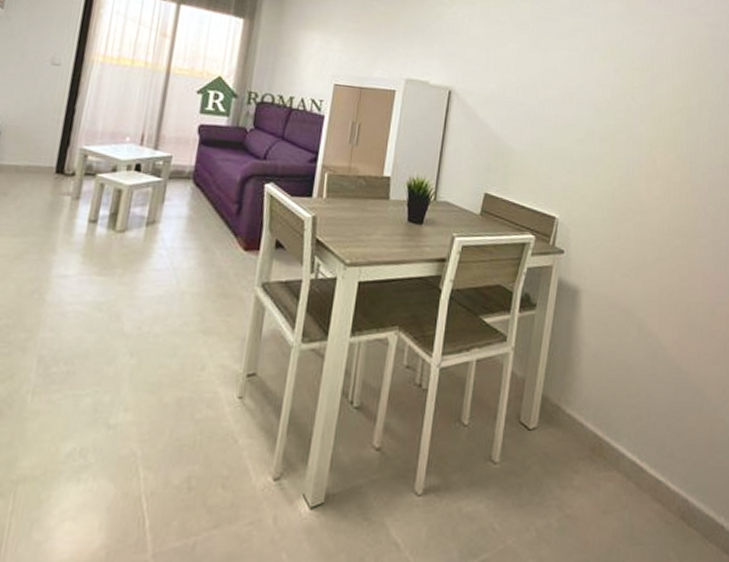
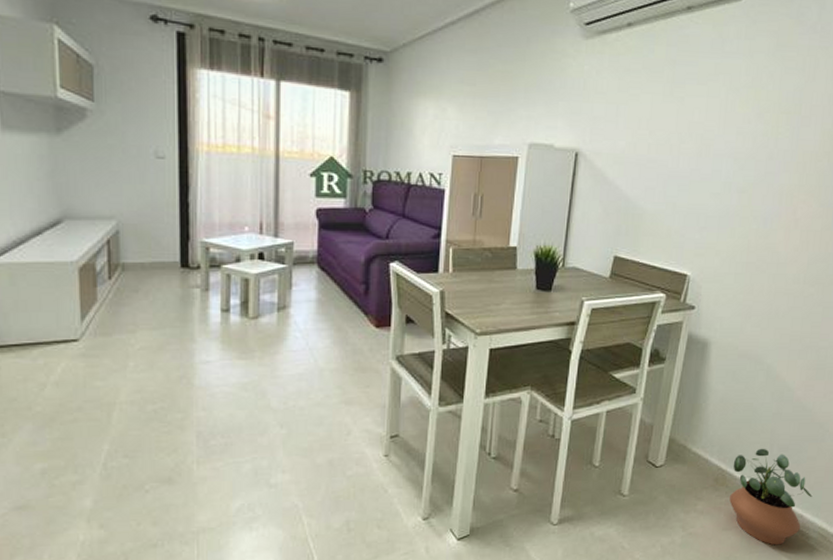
potted plant: none [608,414,696,537] -> present [729,448,813,546]

